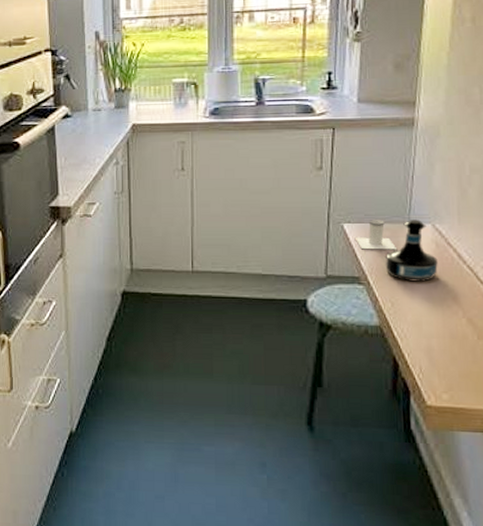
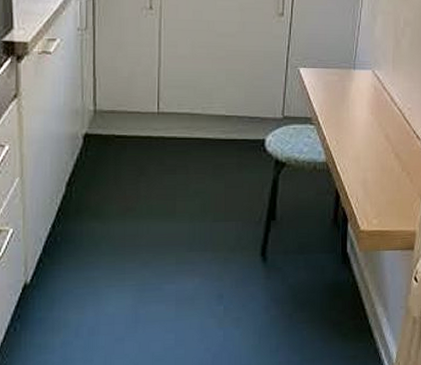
salt shaker: present [354,220,396,250] -> none [309,65,343,93]
tequila bottle: present [385,220,438,282] -> none [333,66,375,122]

